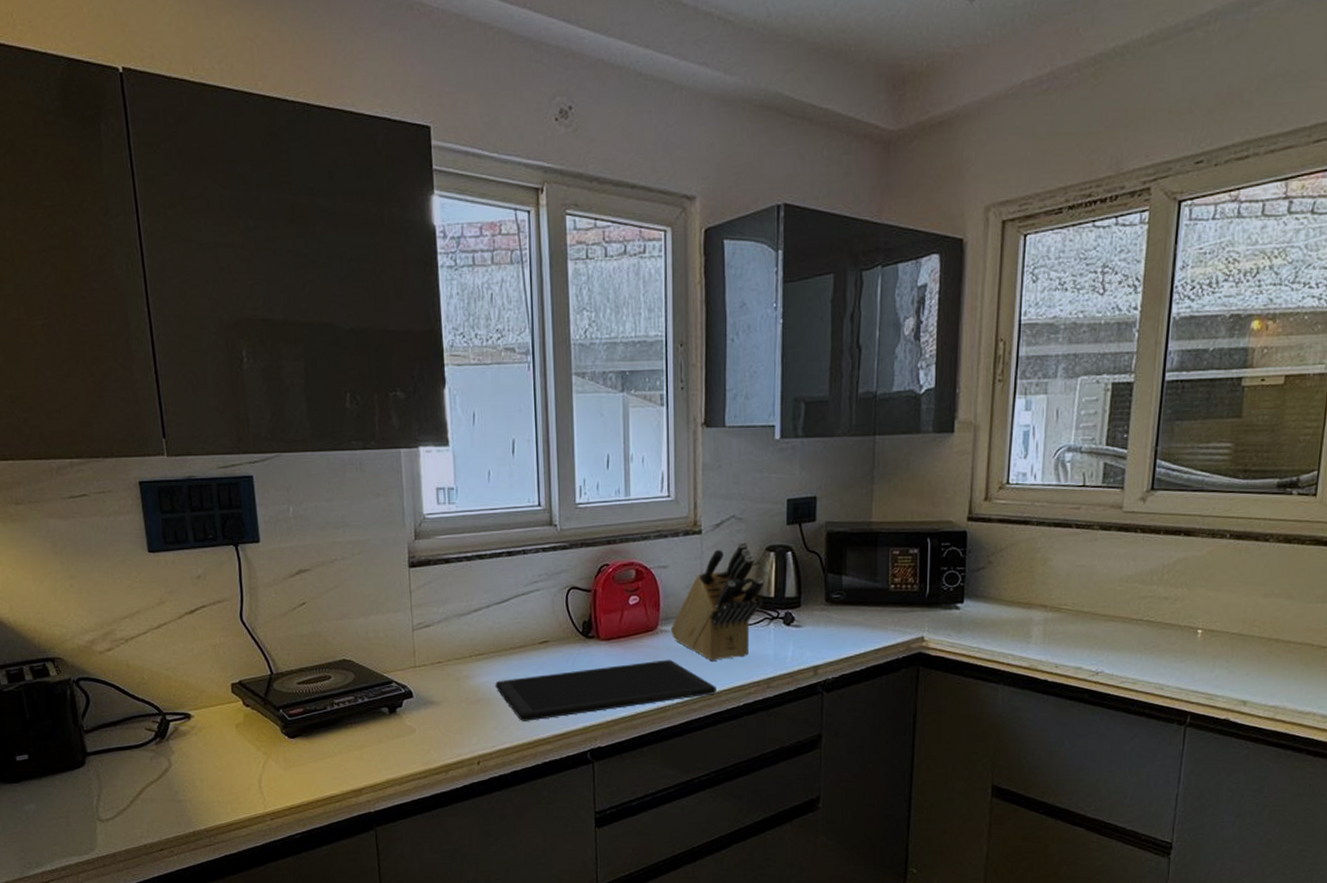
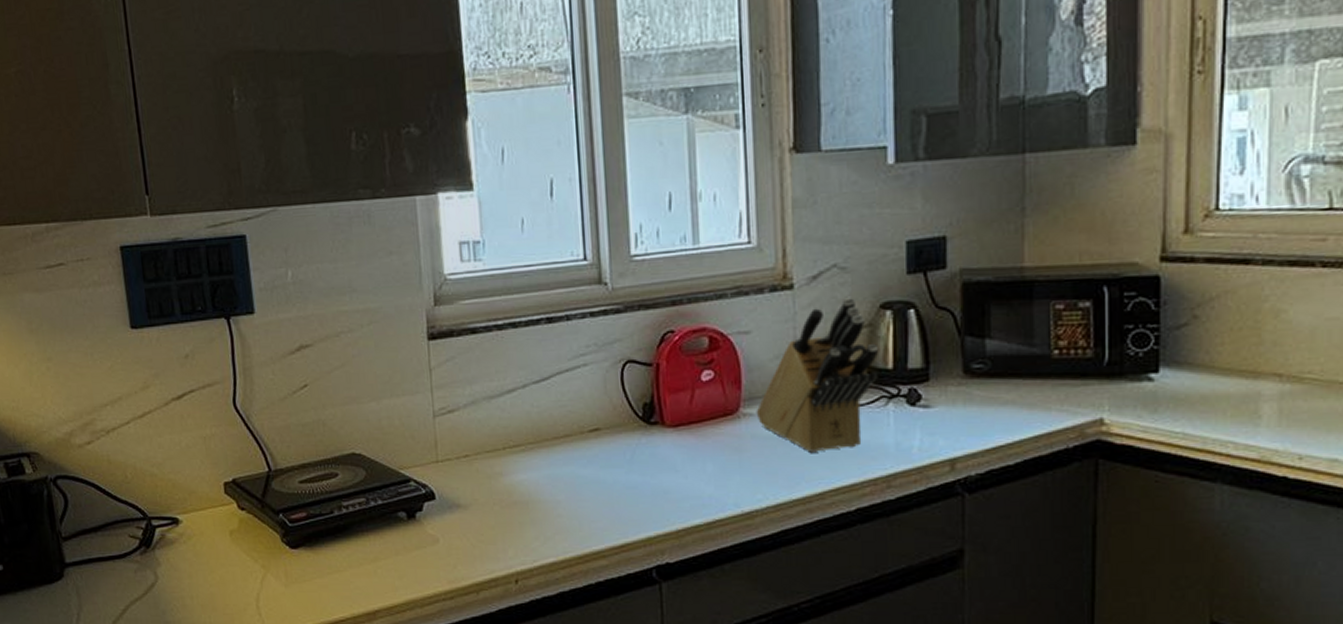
cutting board: present [495,659,716,721] -> none [535,451,819,530]

